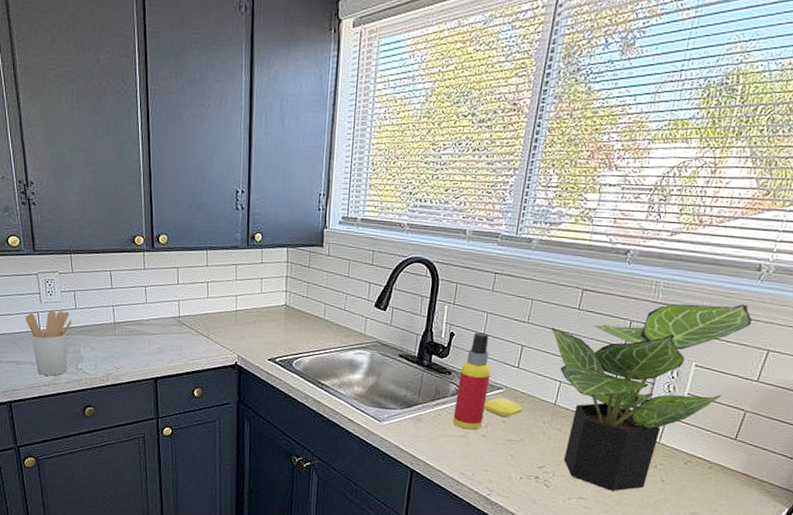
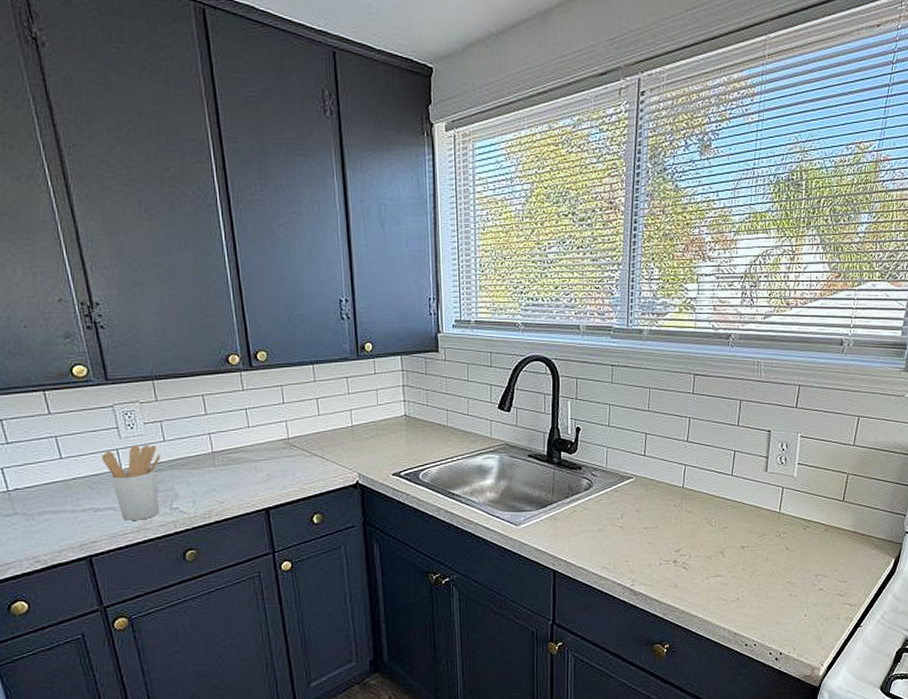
spray bottle: present [453,332,491,430] -> none [589,424,620,523]
soap bar: present [483,396,523,418] -> none [616,486,654,507]
potted plant: present [551,304,753,491] -> none [670,376,842,565]

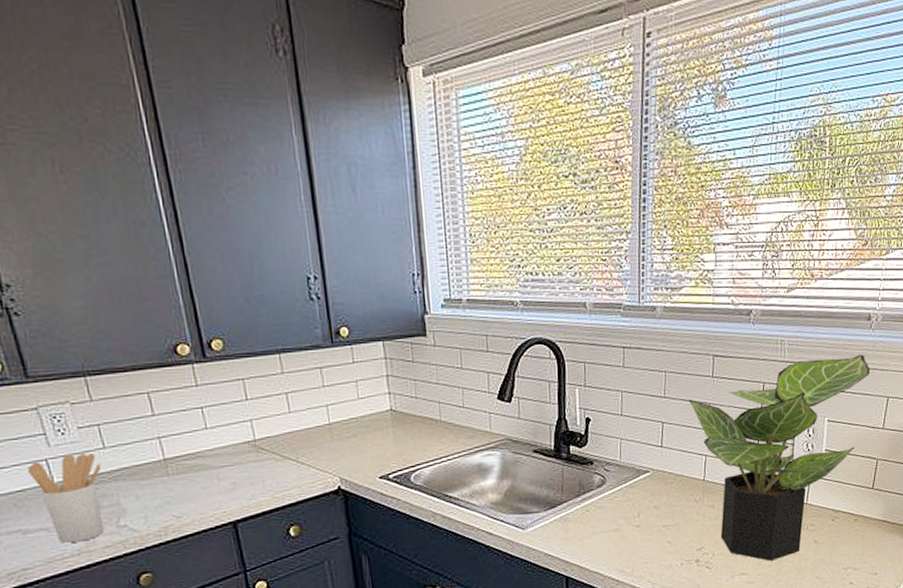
potted plant: none [670,376,842,565] -> present [688,354,871,561]

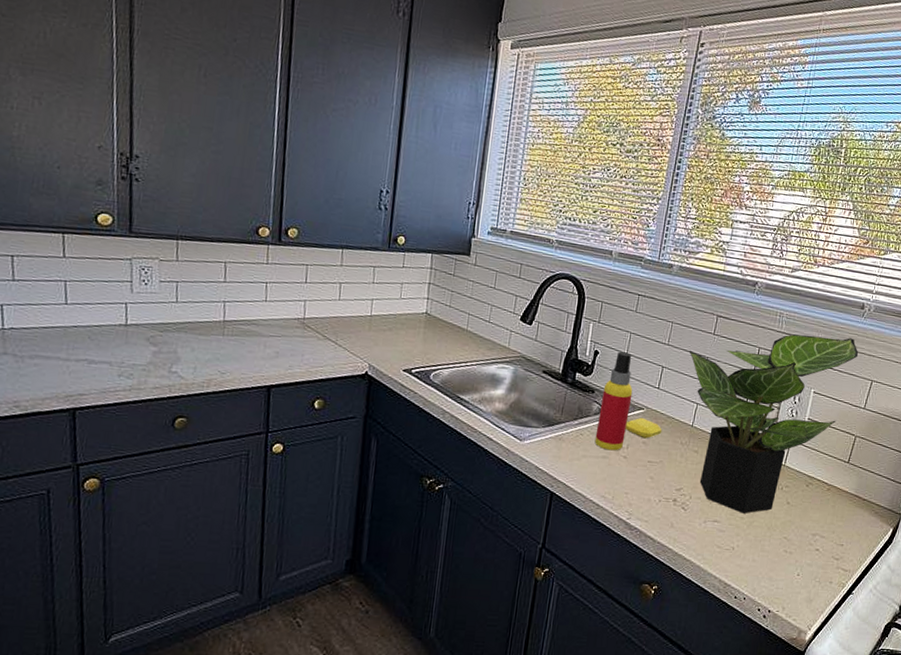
utensil holder: present [28,453,104,543] -> none [108,302,170,379]
spray bottle: none [602,414,635,523] -> present [594,351,633,451]
soap bar: none [632,480,673,503] -> present [625,417,662,439]

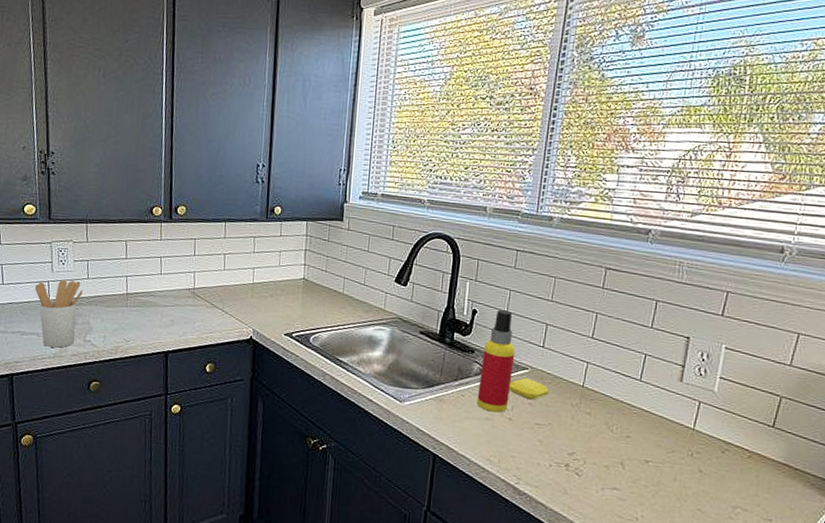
utensil holder: none [108,302,170,379] -> present [35,280,83,348]
potted plant: present [689,334,859,514] -> none [575,284,780,482]

